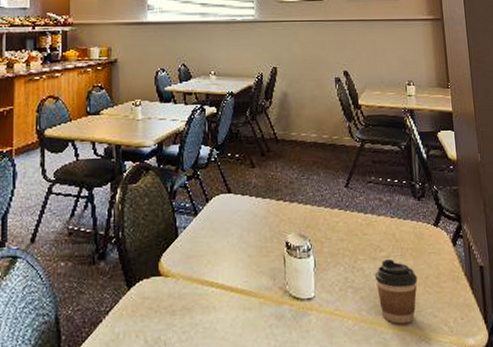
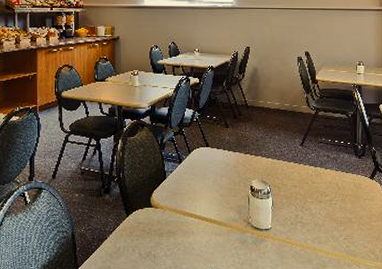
coffee cup: present [374,259,417,324] -> none [319,203,353,251]

